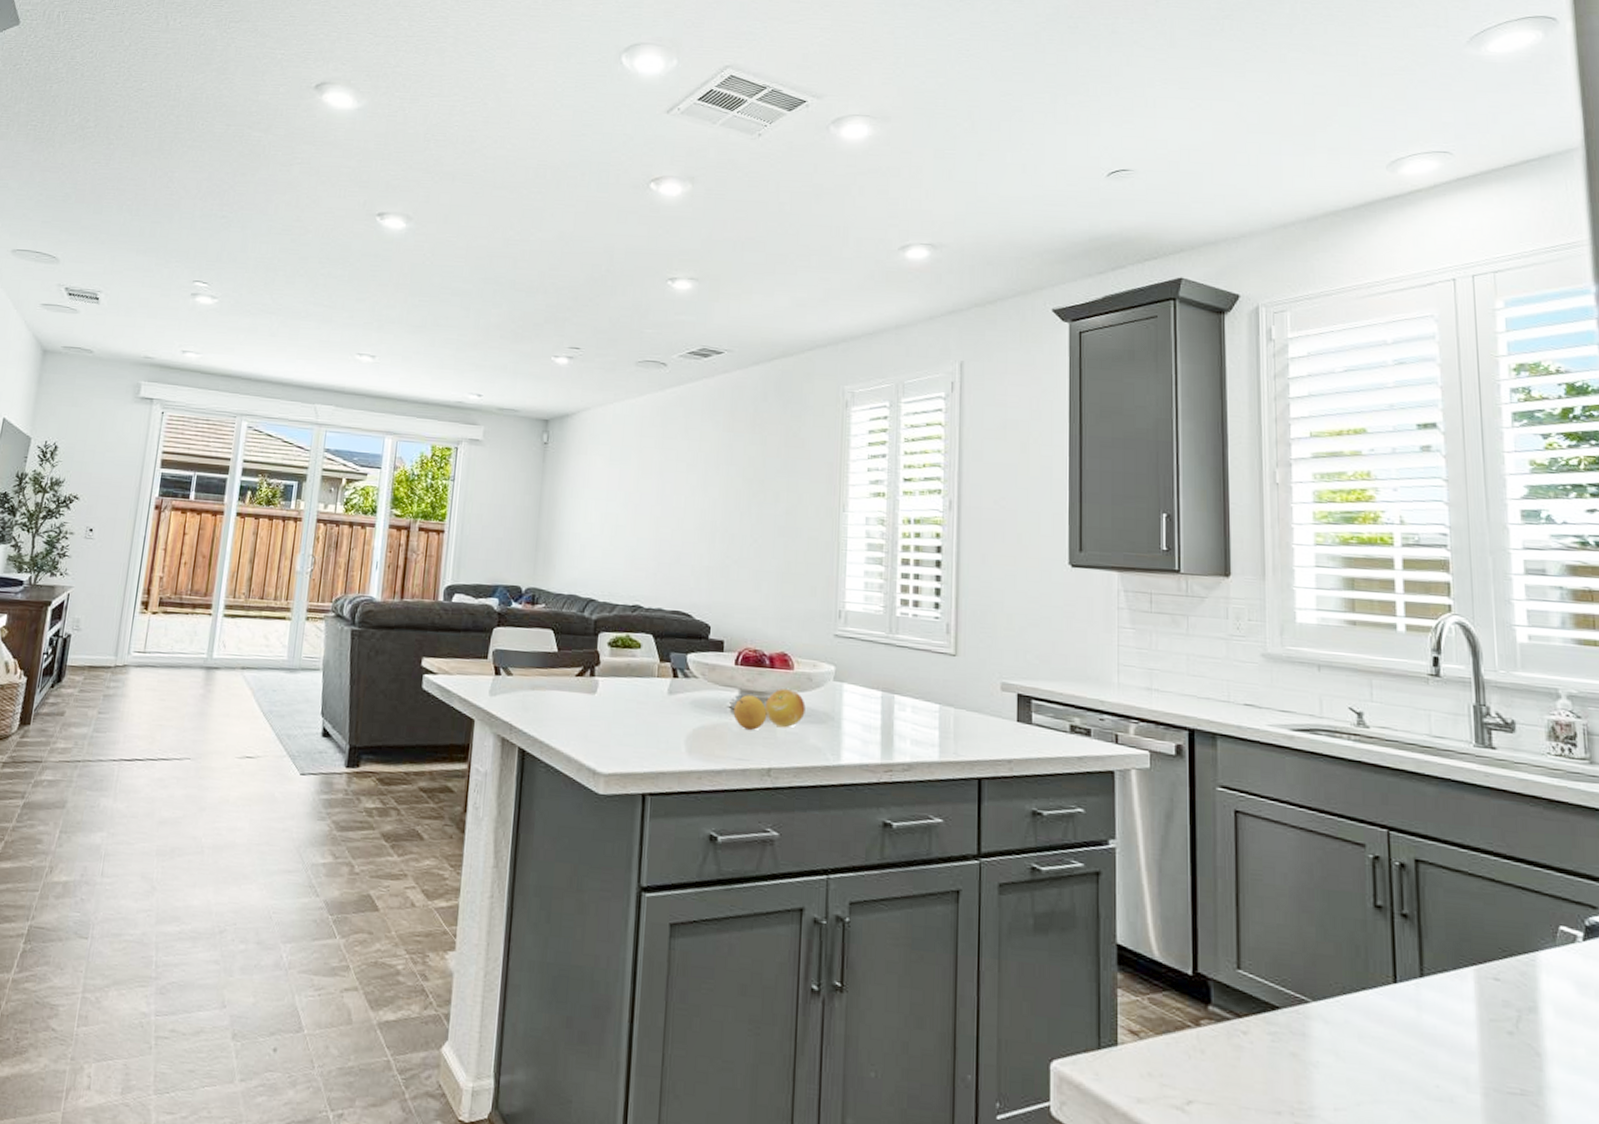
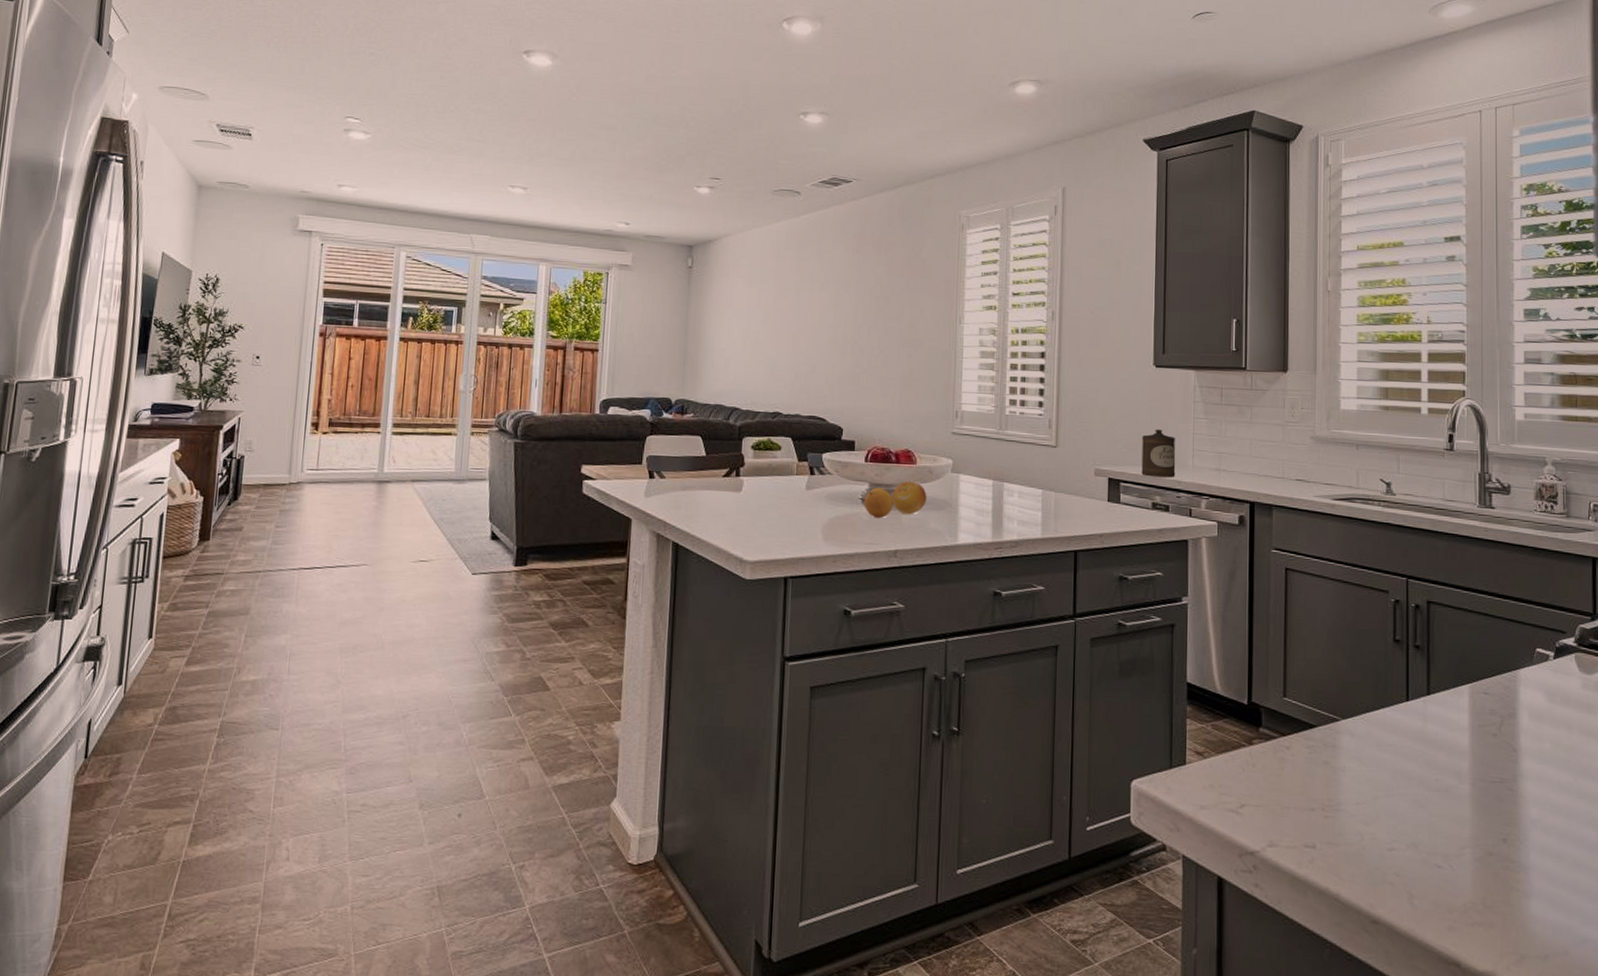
canister: none [1057,638,1098,697] -> present [1141,429,1176,478]

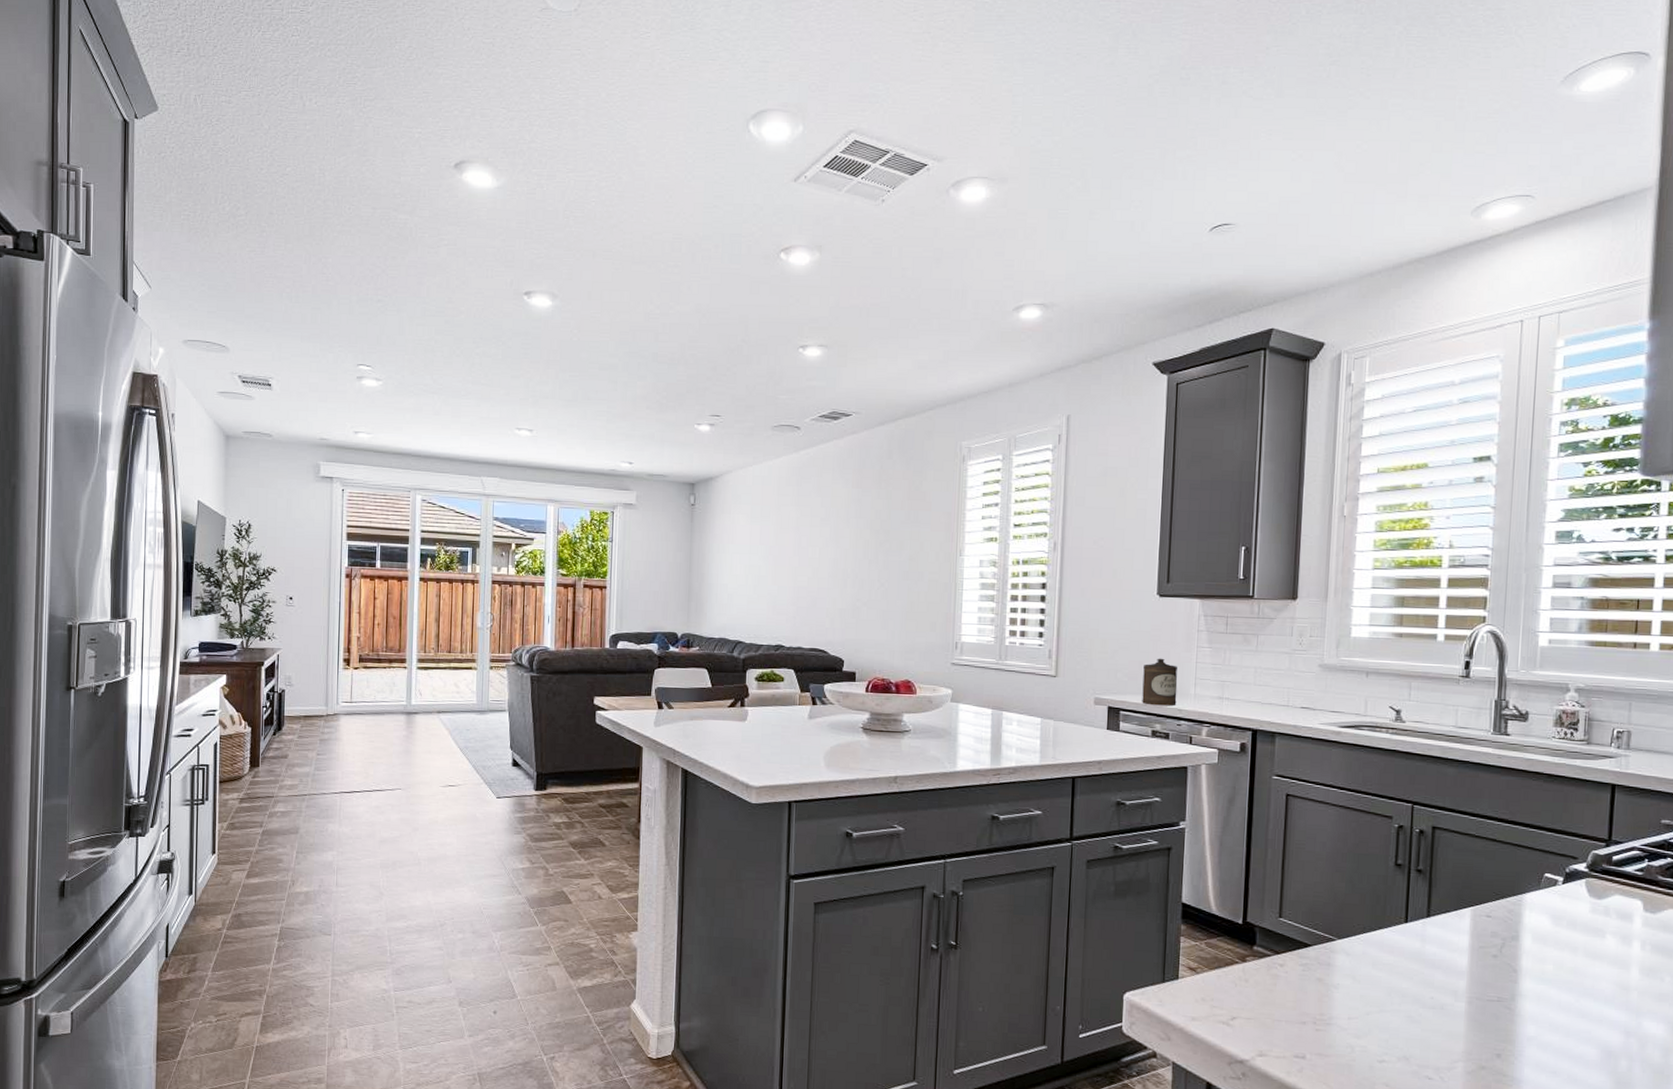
fruit: present [864,487,893,519] -> none [865,717,894,747]
fruit: present [892,481,927,515] -> none [892,710,927,743]

